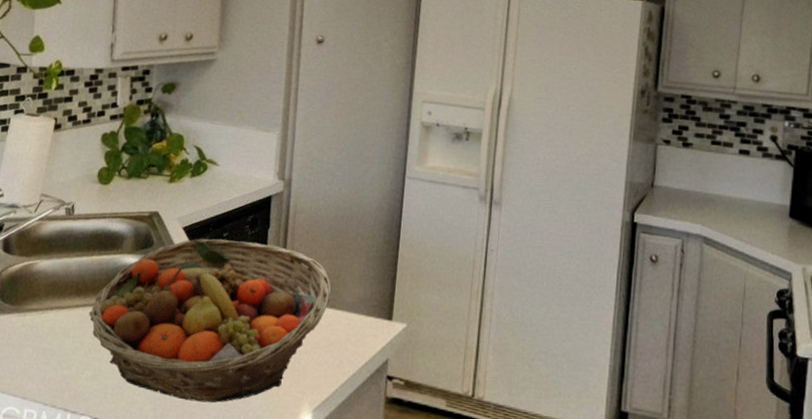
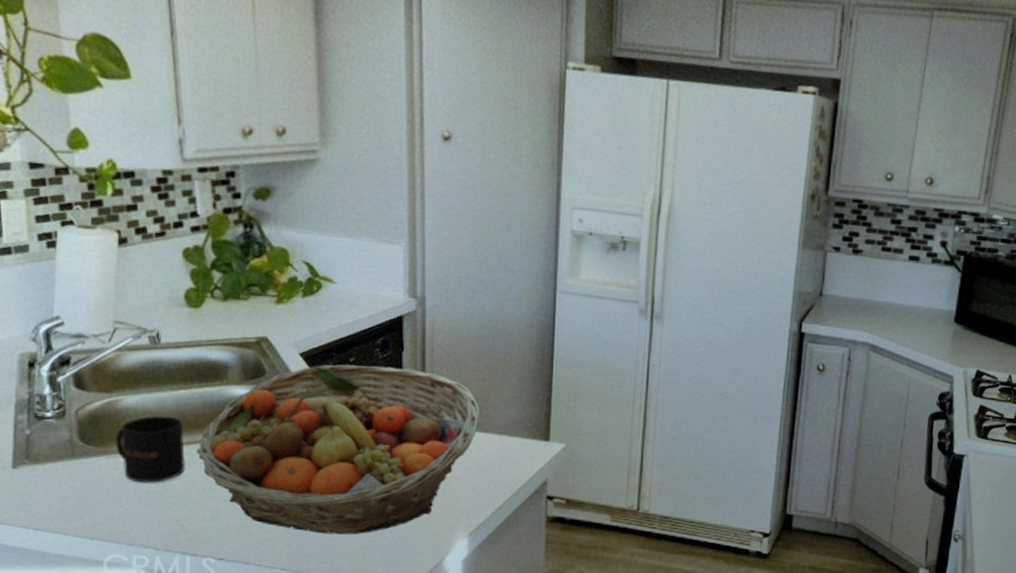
mug: none [26,279,82,341] -> present [115,415,186,483]

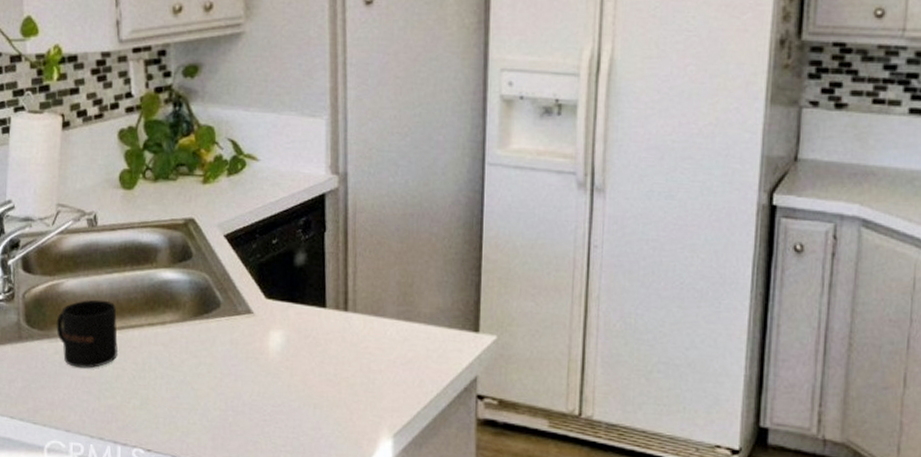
fruit basket: present [196,364,480,535] -> none [128,246,405,431]

